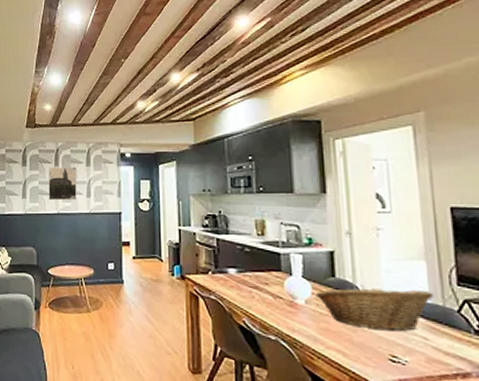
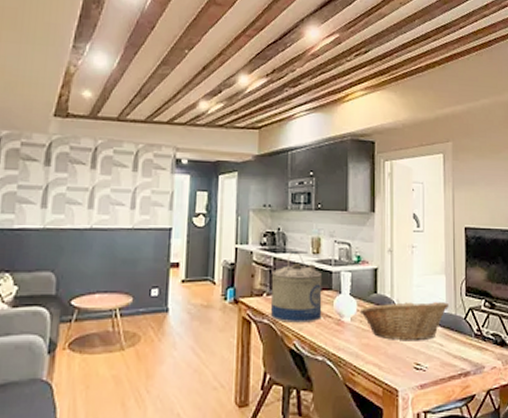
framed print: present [48,167,77,200] -> none [79,169,120,212]
water jug: none [215,233,272,302] -> present [270,252,323,323]

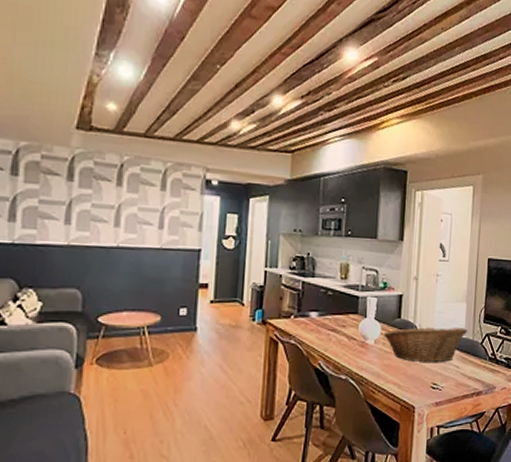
water jug: present [270,252,323,323] -> none [297,276,349,344]

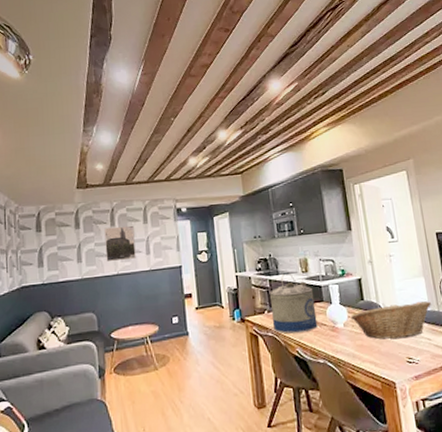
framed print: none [104,186,147,231] -> present [104,225,136,261]
water jug: none [297,276,349,344] -> present [269,273,318,334]

